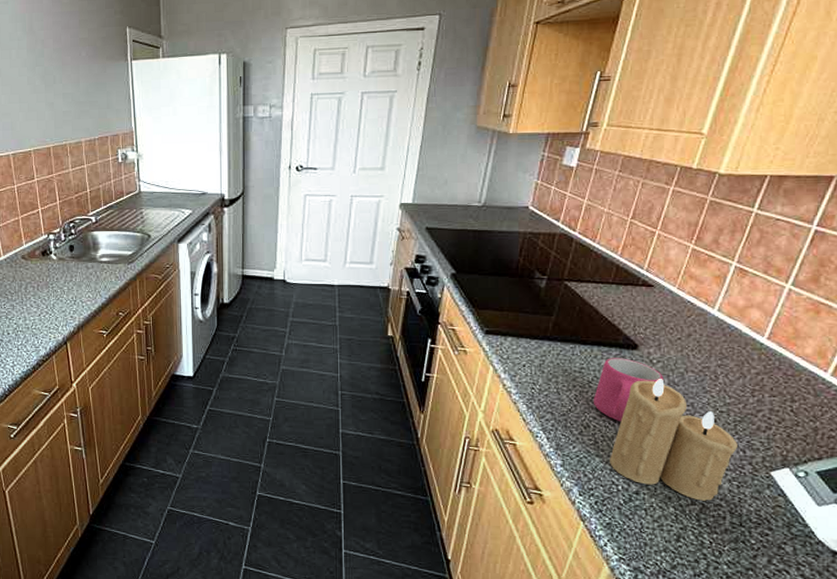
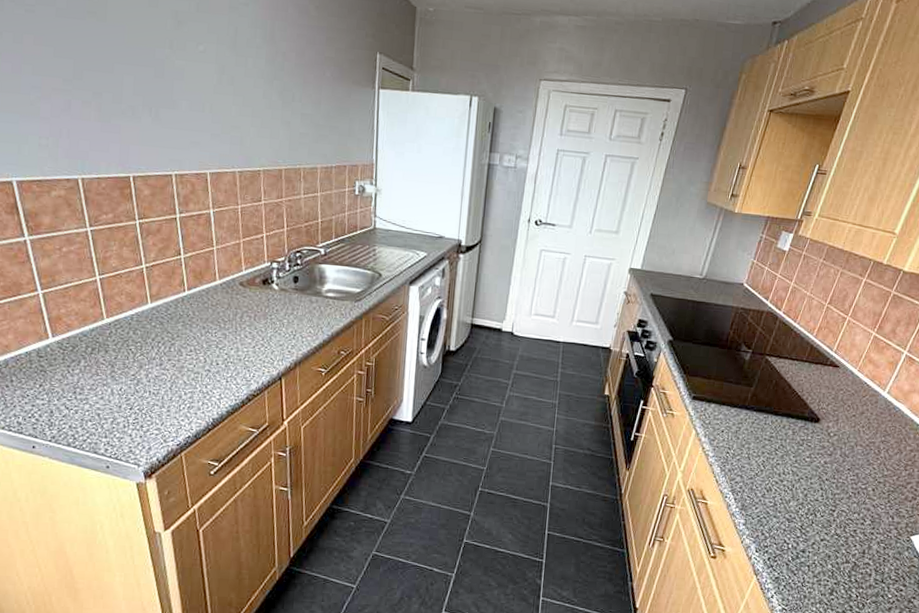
mug: present [593,358,663,422] -> none [777,429,837,488]
candle: present [610,379,738,501] -> none [784,450,889,560]

